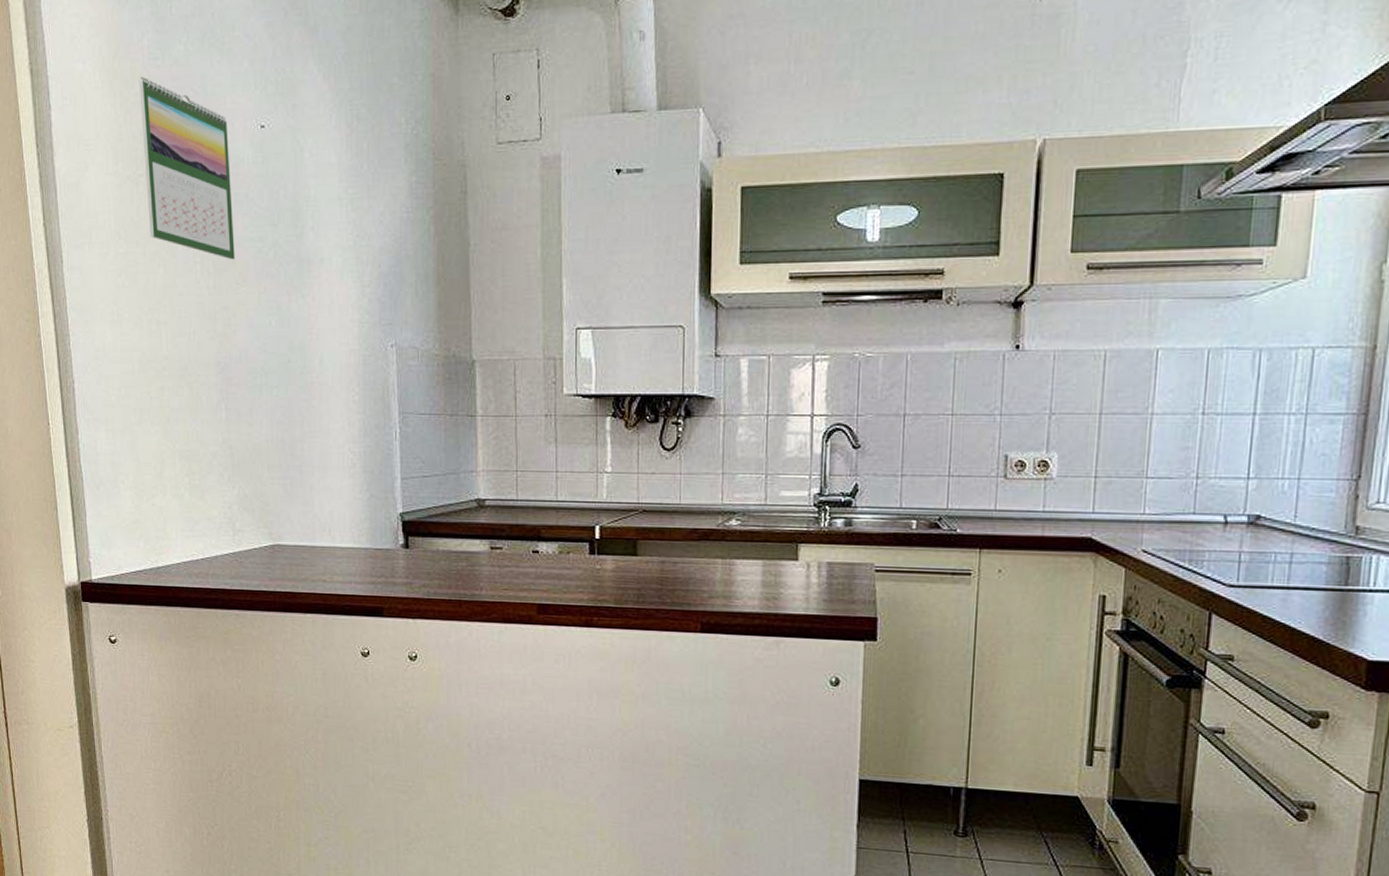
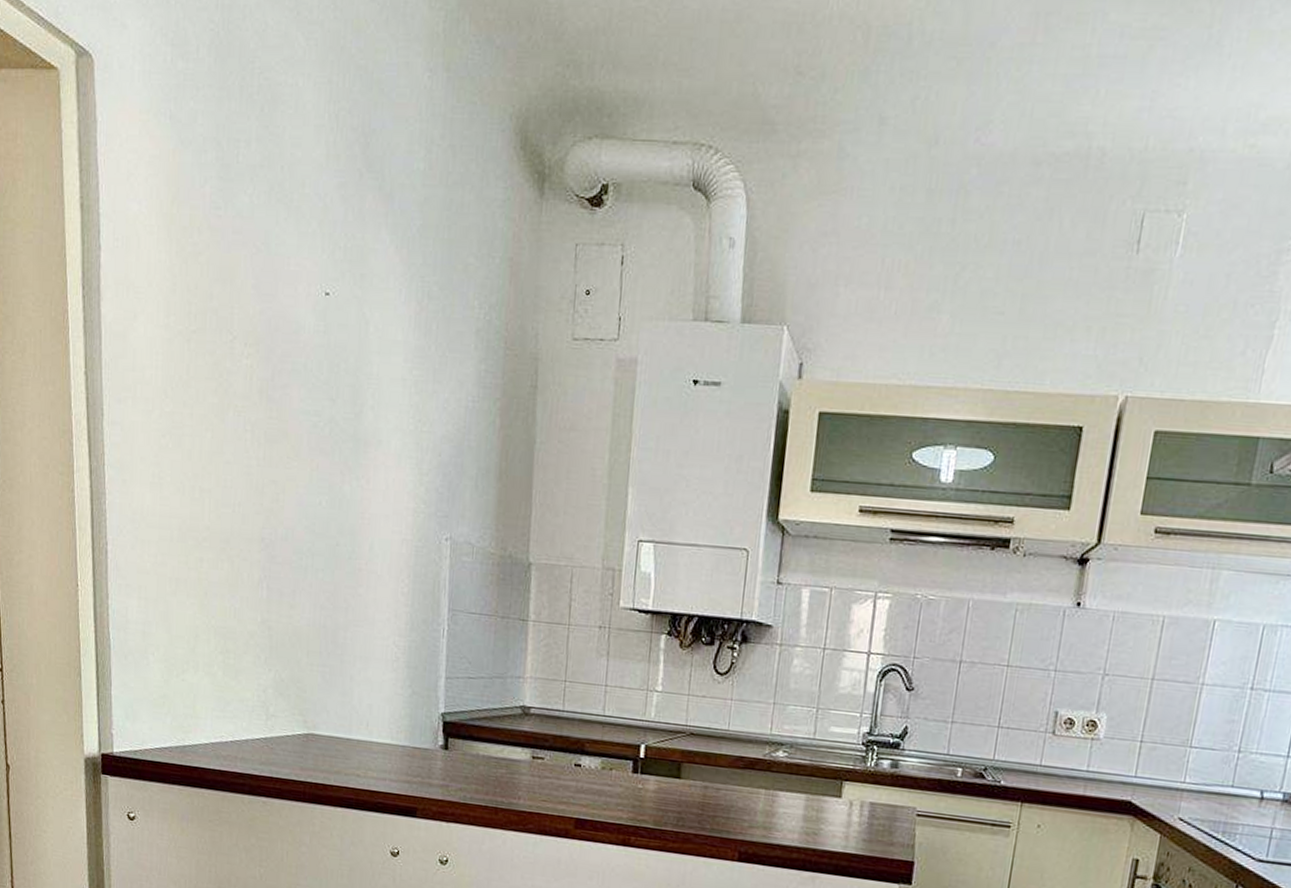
calendar: present [139,76,235,260] -> none [197,225,290,432]

